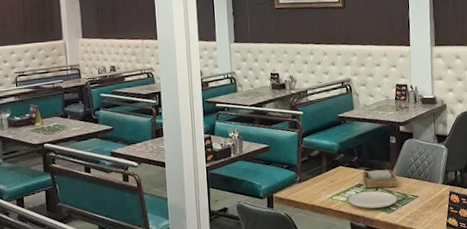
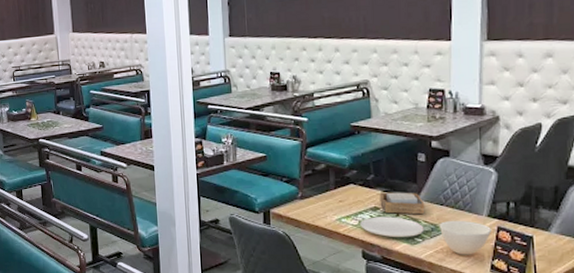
bowl: none [409,189,446,218] -> present [440,220,491,255]

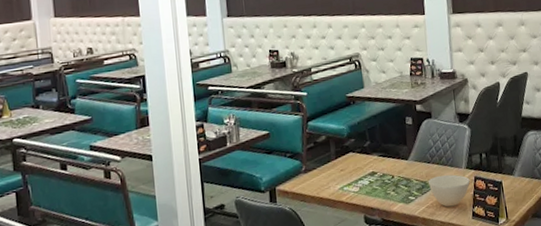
plate: present [360,216,424,237] -> none [361,179,416,200]
napkin holder: present [379,192,425,215] -> none [376,154,416,177]

